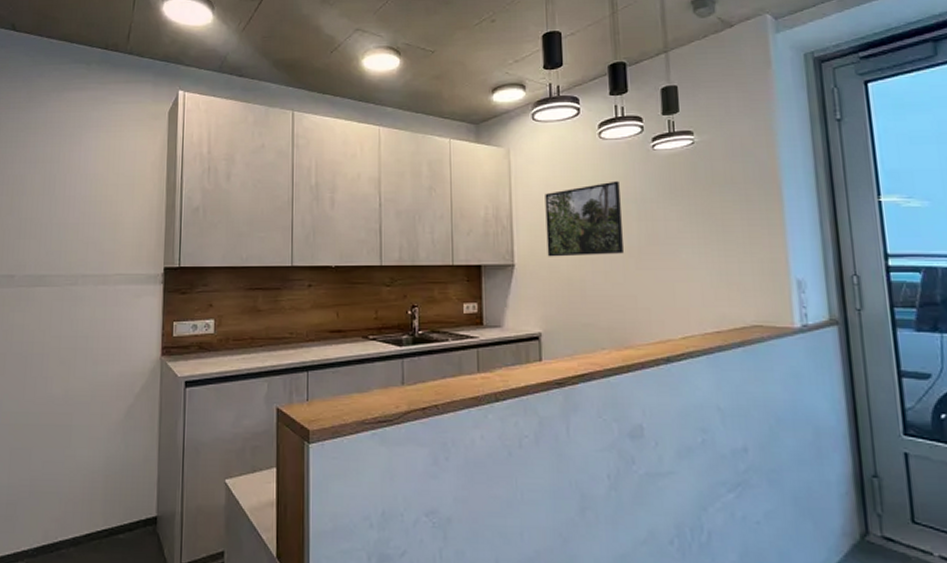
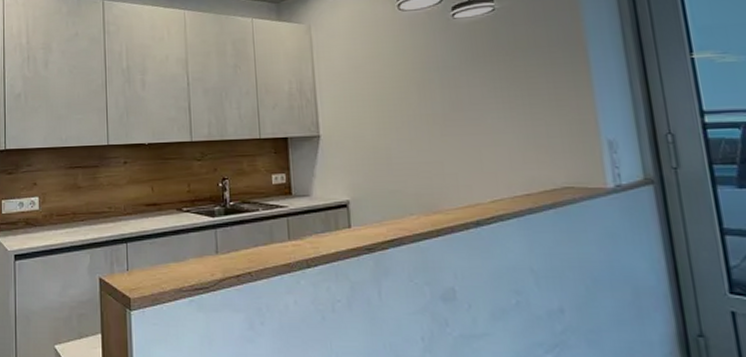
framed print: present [545,180,623,257] -> none [347,50,428,127]

